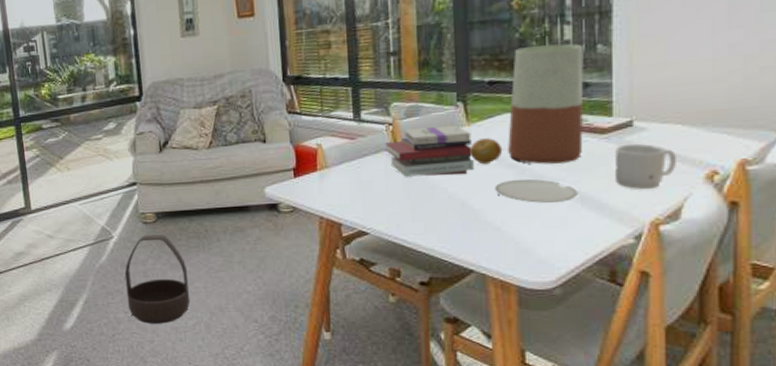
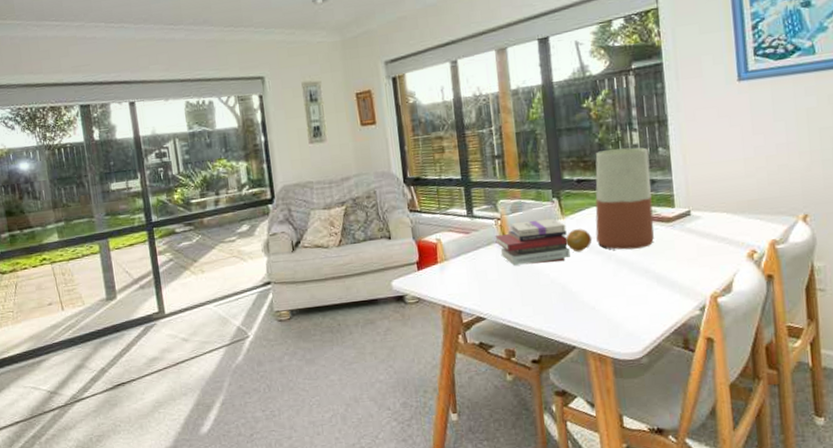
basket: present [124,235,191,324] -> none [261,331,327,421]
plate: present [494,178,579,203] -> none [588,263,655,284]
mug: present [615,144,678,189] -> none [679,230,726,268]

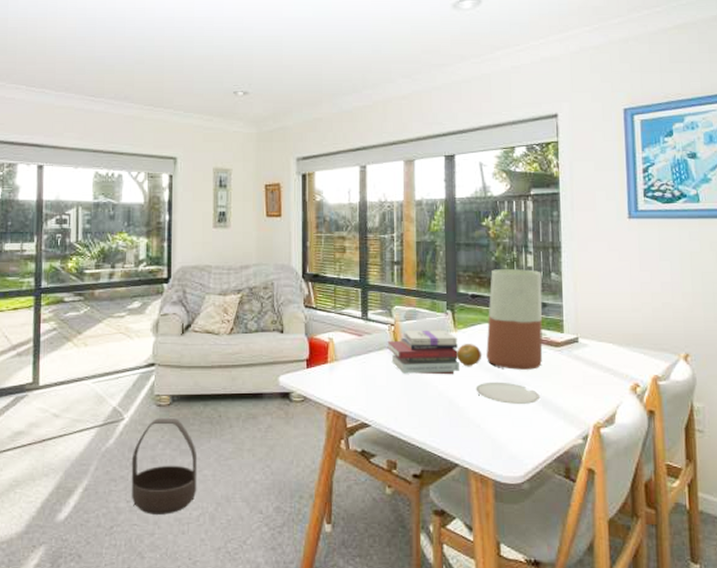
basket: none [261,331,327,421] -> present [131,418,198,514]
plate: none [588,263,655,284] -> present [476,382,541,404]

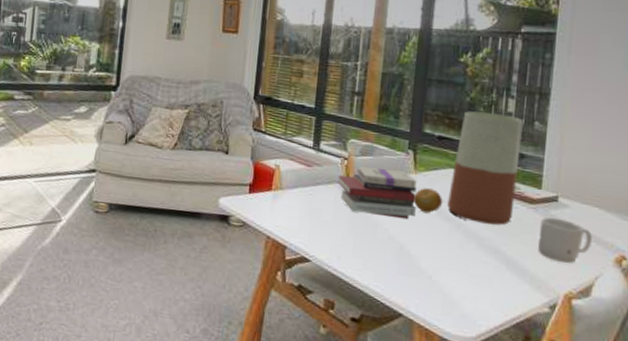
basket: present [131,418,198,514] -> none [62,224,130,320]
plate: present [476,382,541,404] -> none [431,232,506,262]
mug: none [566,358,611,396] -> present [538,217,593,263]

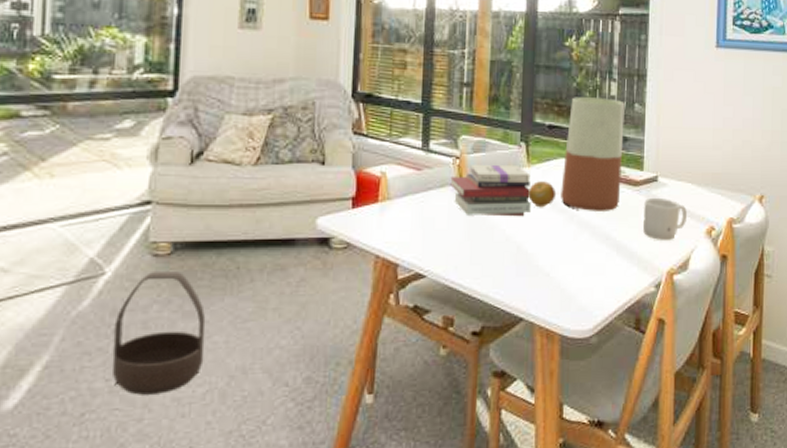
basket: none [62,224,130,320] -> present [111,272,206,395]

